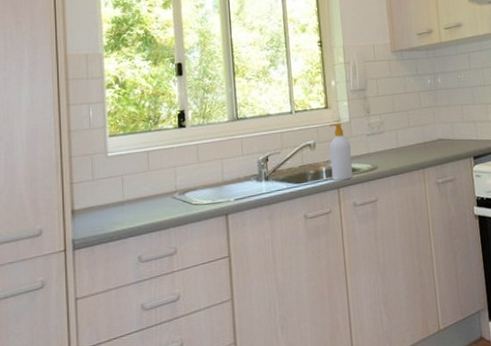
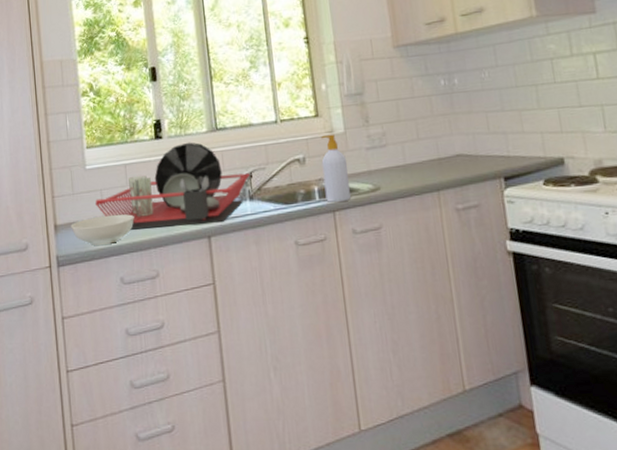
bowl: none [89,197,156,228] -> present [71,214,135,246]
dish rack: none [116,130,266,212] -> present [95,142,250,230]

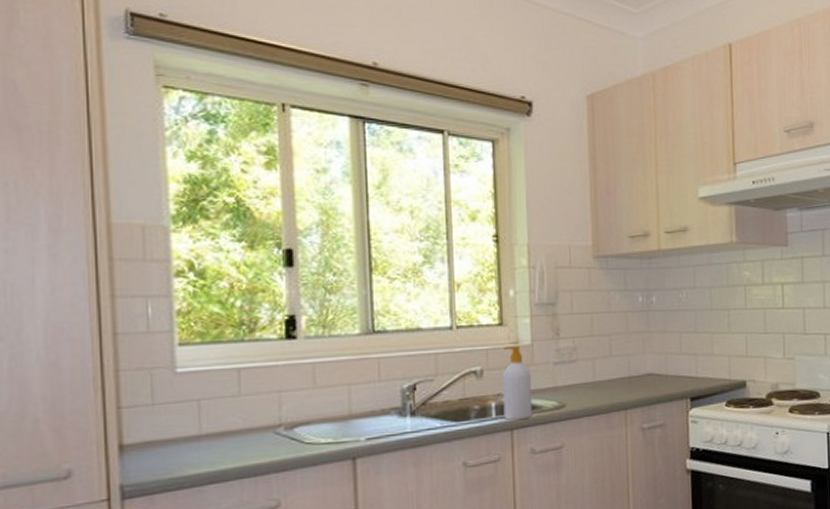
bowl: present [71,214,135,246] -> none [147,431,250,472]
dish rack: present [95,142,250,230] -> none [189,345,413,451]

